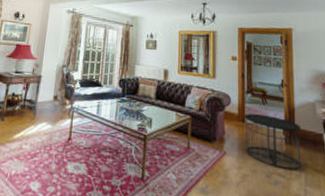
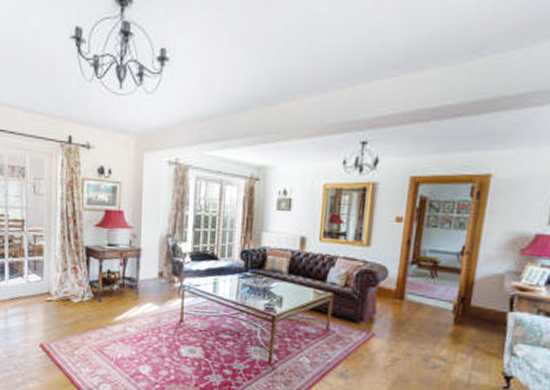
side table: present [243,113,302,171] -> none [399,288,479,354]

